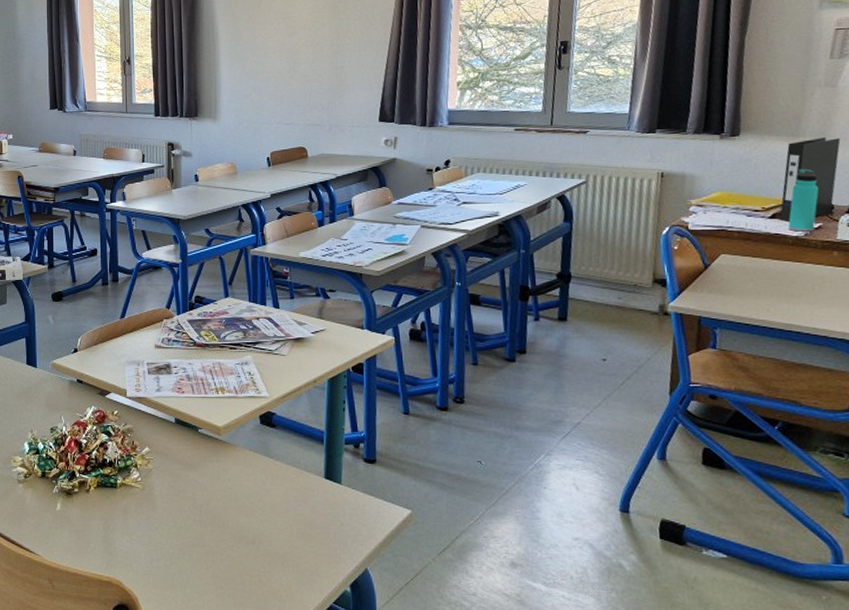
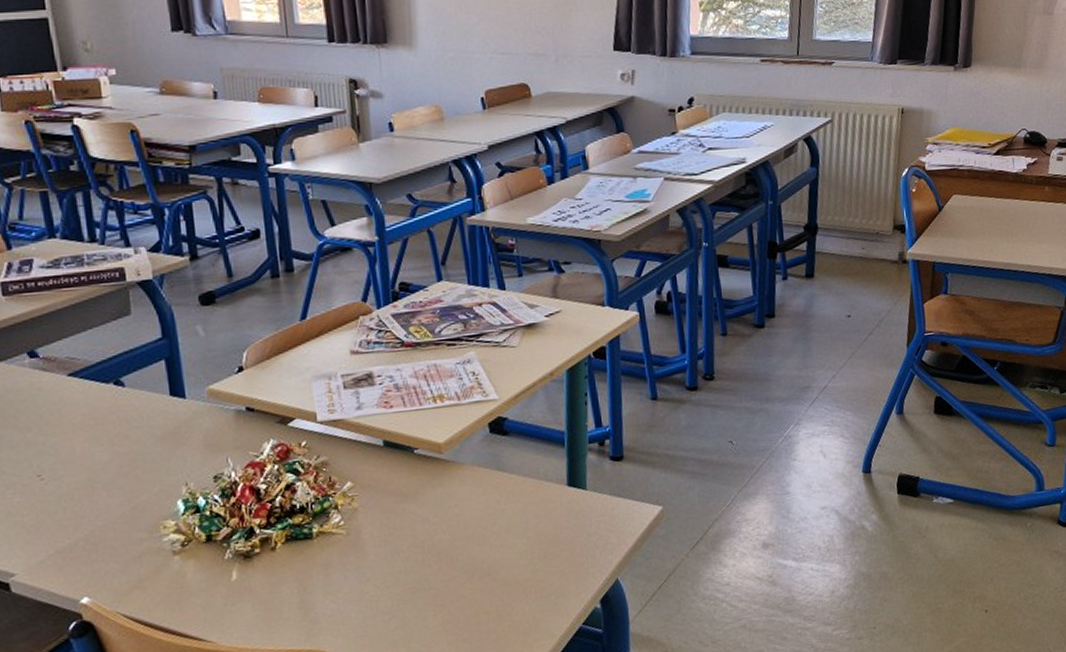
binder: present [779,137,841,221] -> none [1002,68,1054,158]
thermos bottle: present [788,168,819,232] -> none [1009,101,1036,168]

